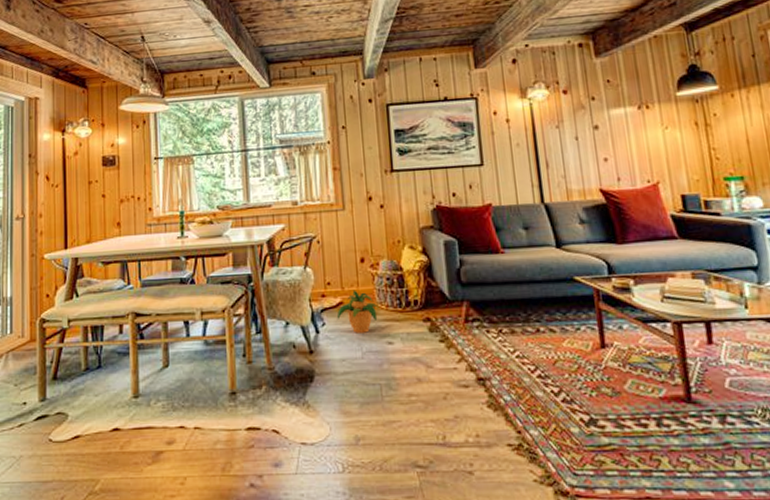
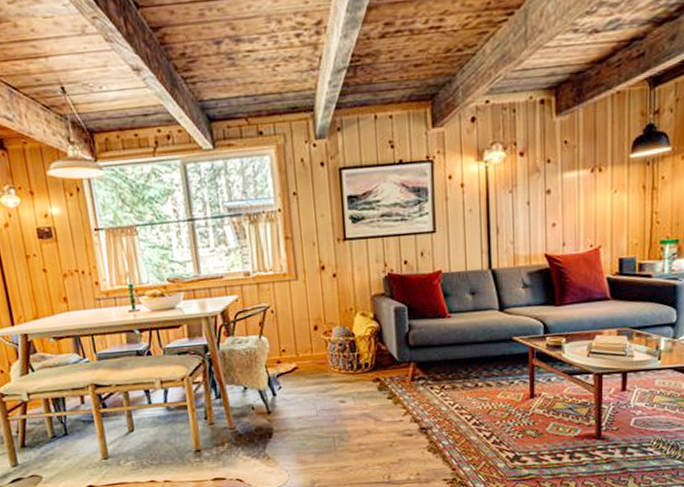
potted plant: present [336,290,380,333] -> none [292,355,333,395]

